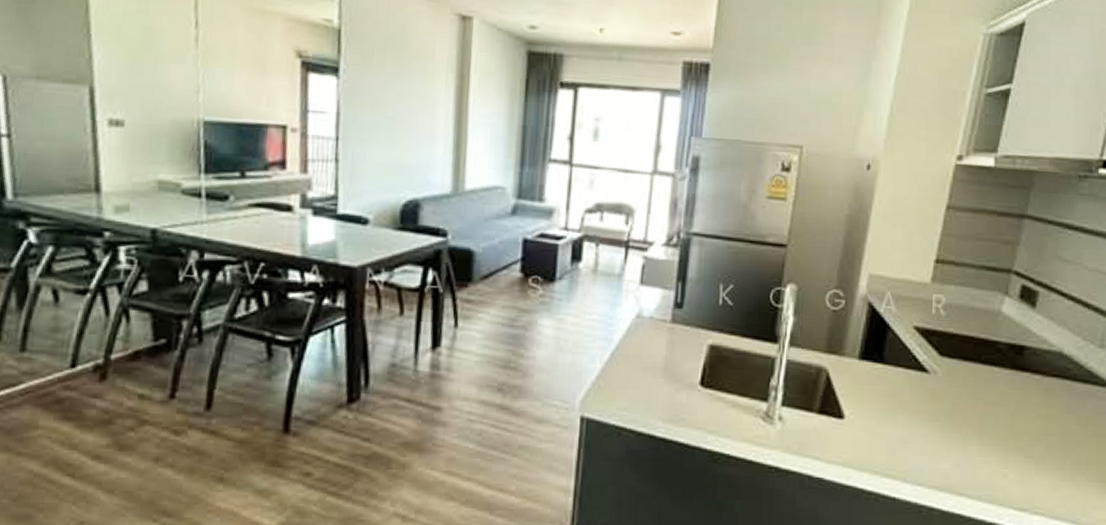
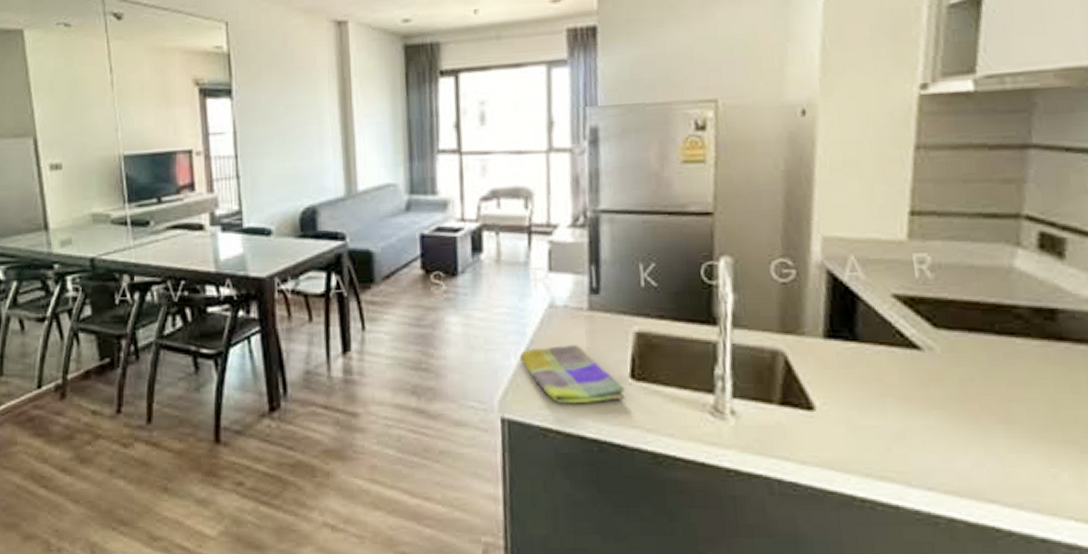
dish towel: none [604,353,694,407] -> present [519,345,625,404]

